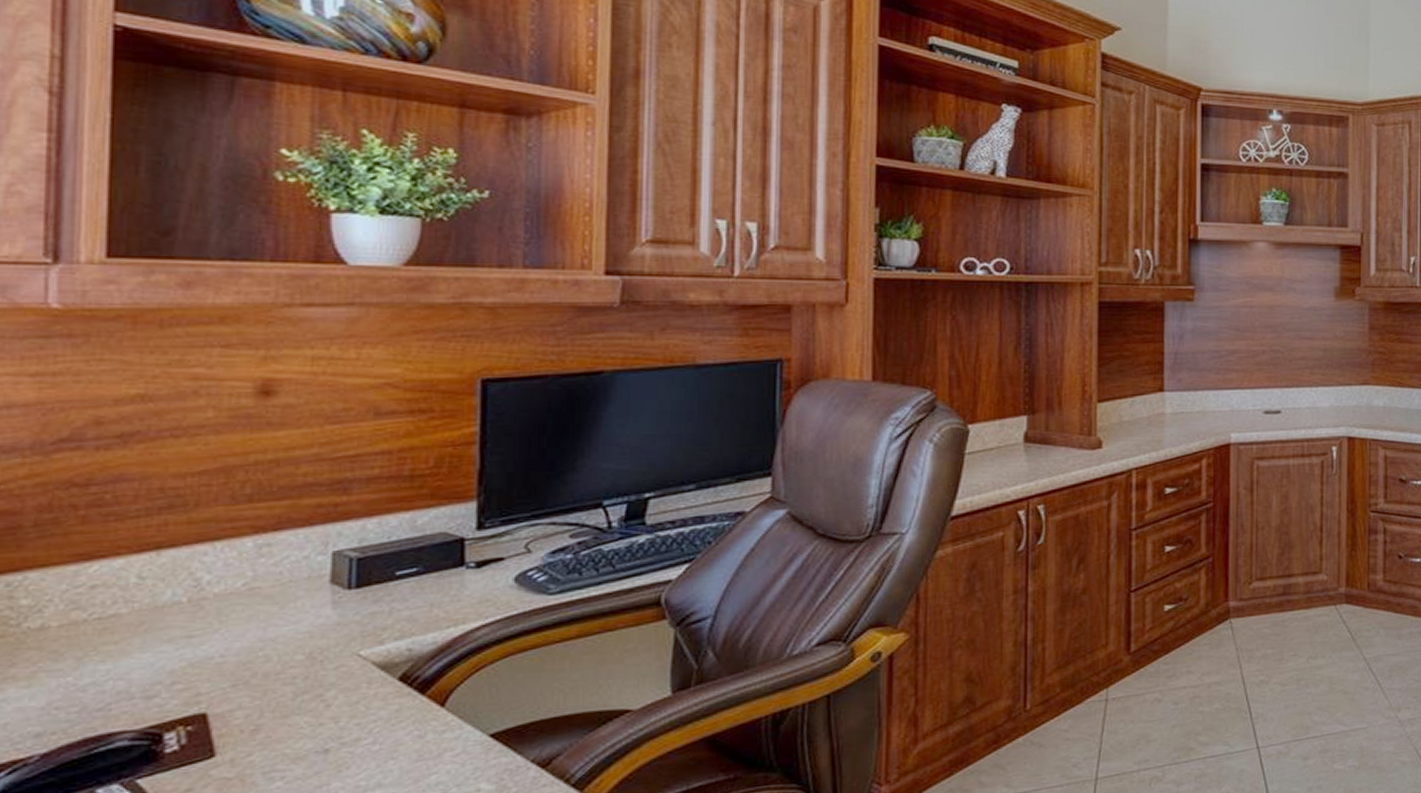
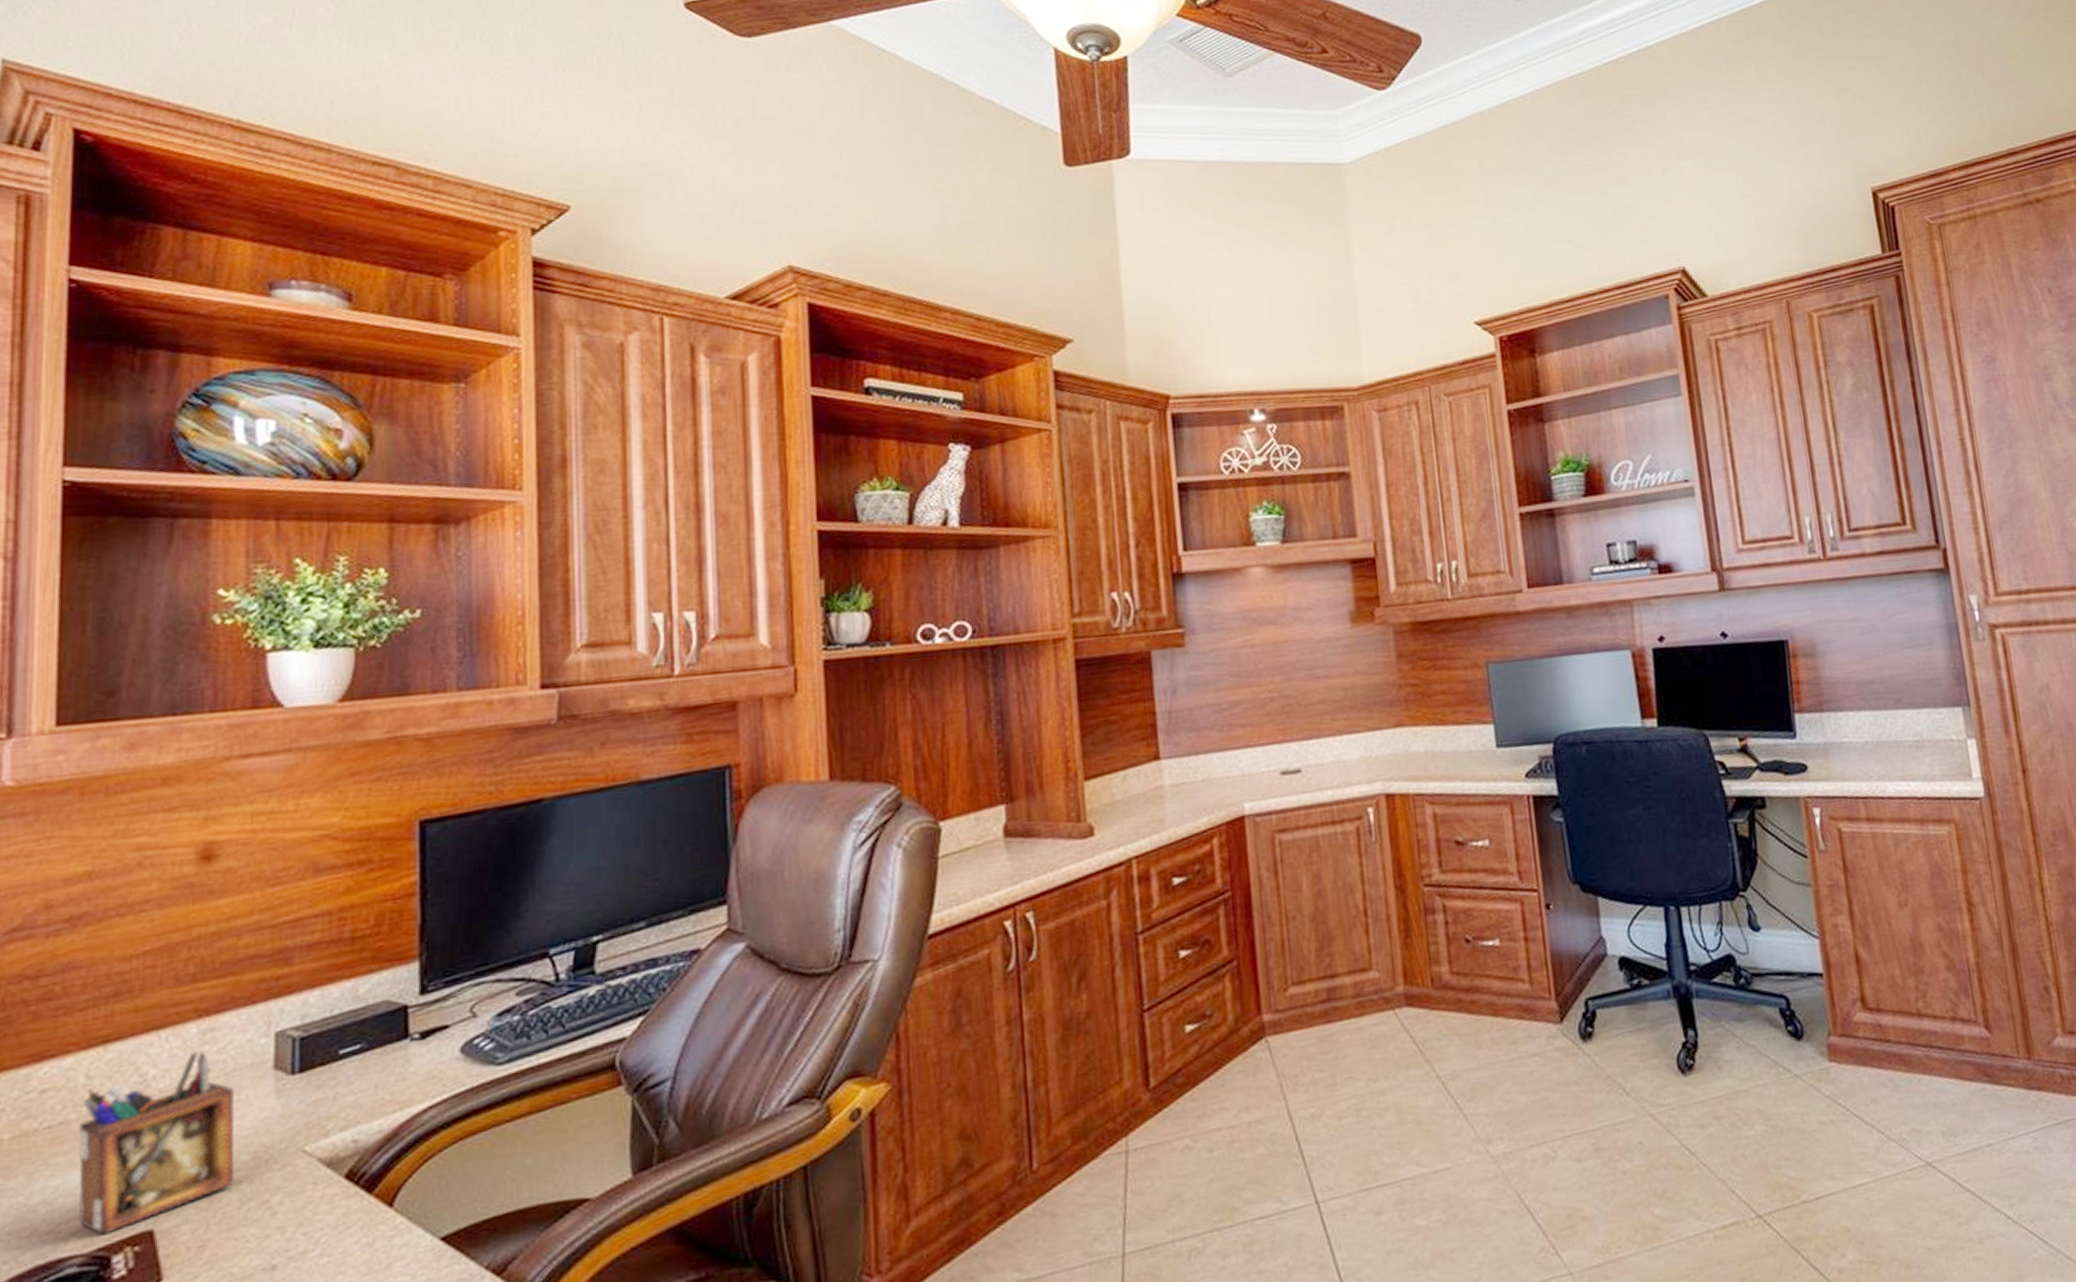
desk organizer: none [130,563,290,715] -> present [79,1051,235,1236]

